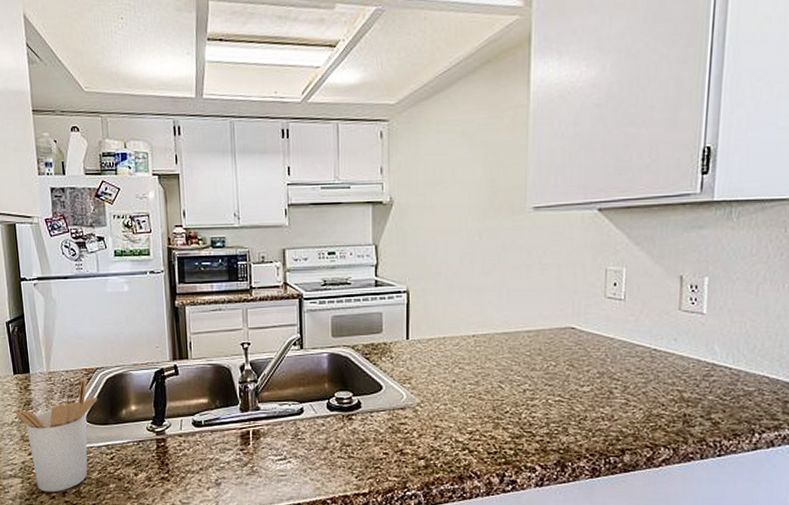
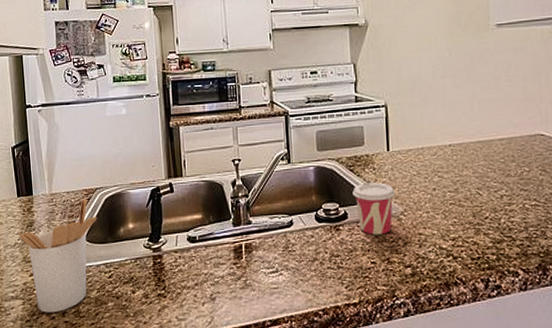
cup: none [367,372,412,426] -> present [352,182,395,235]

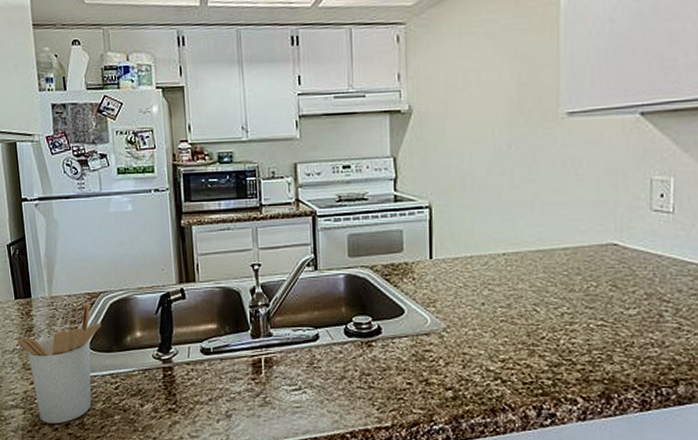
cup: present [352,182,395,235] -> none [388,294,437,353]

